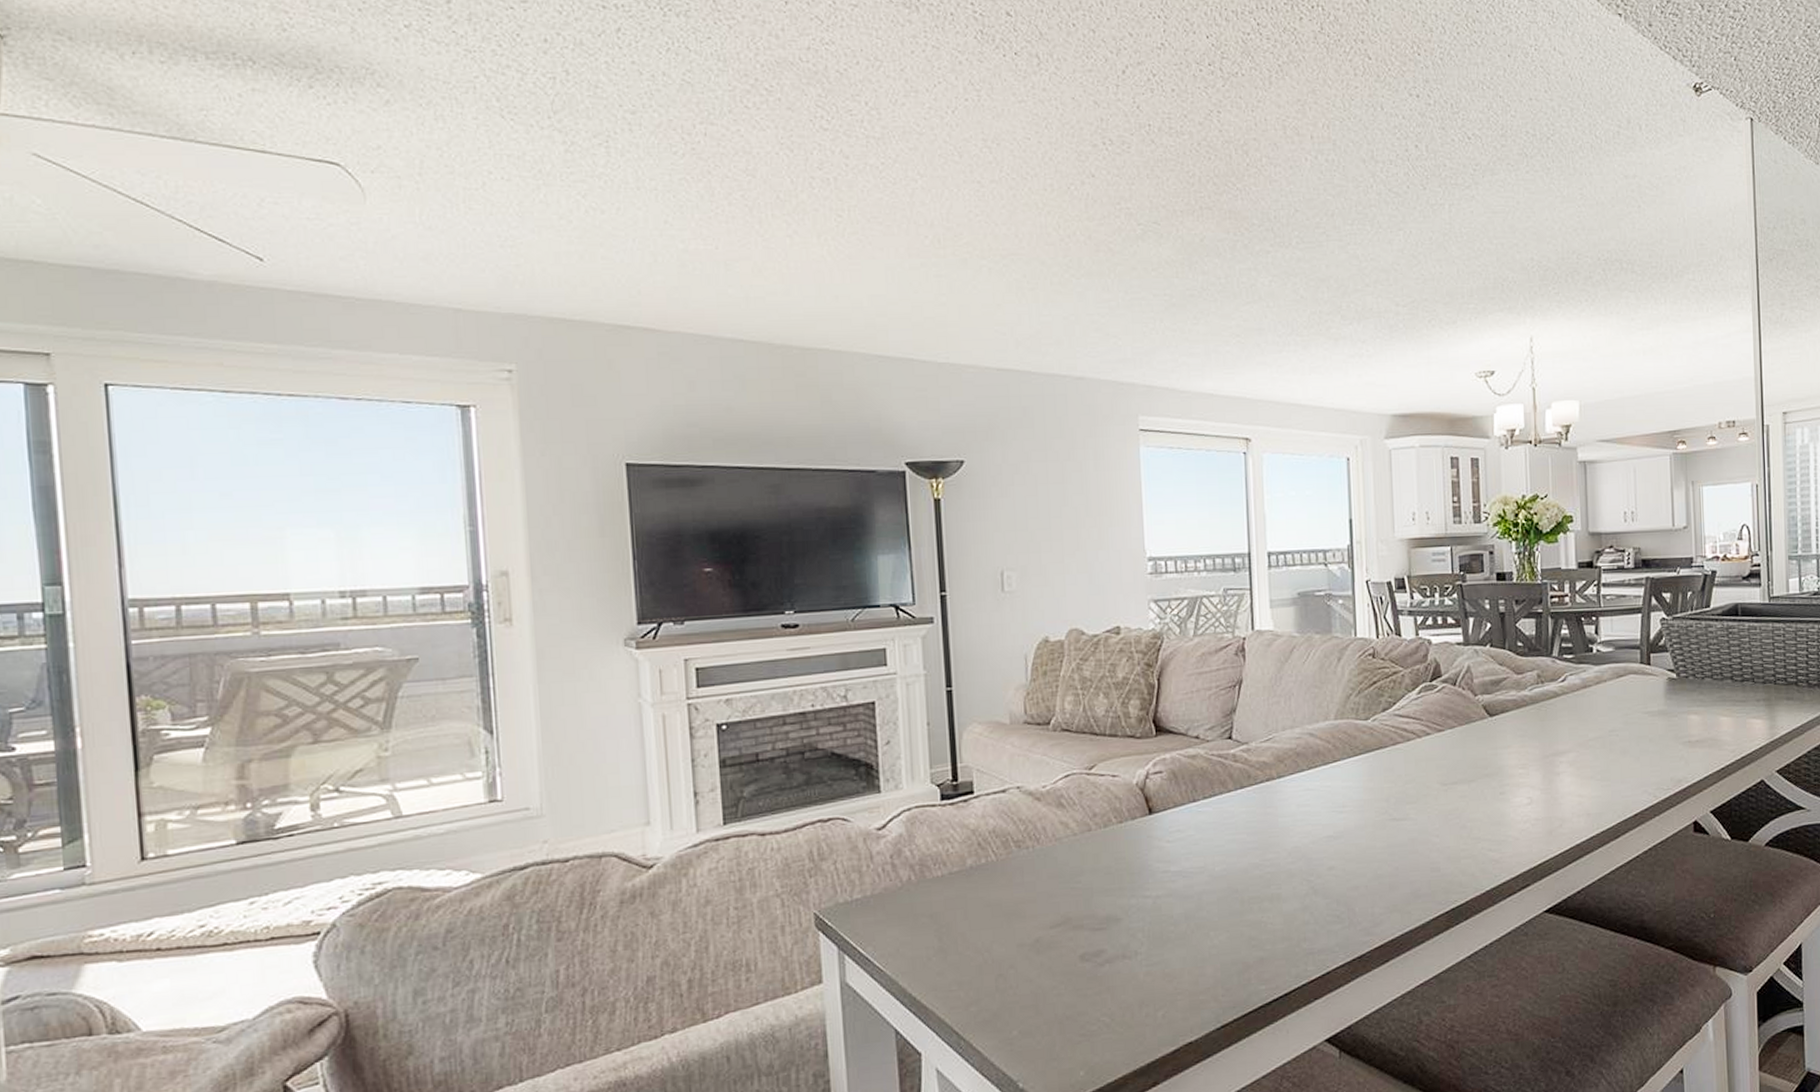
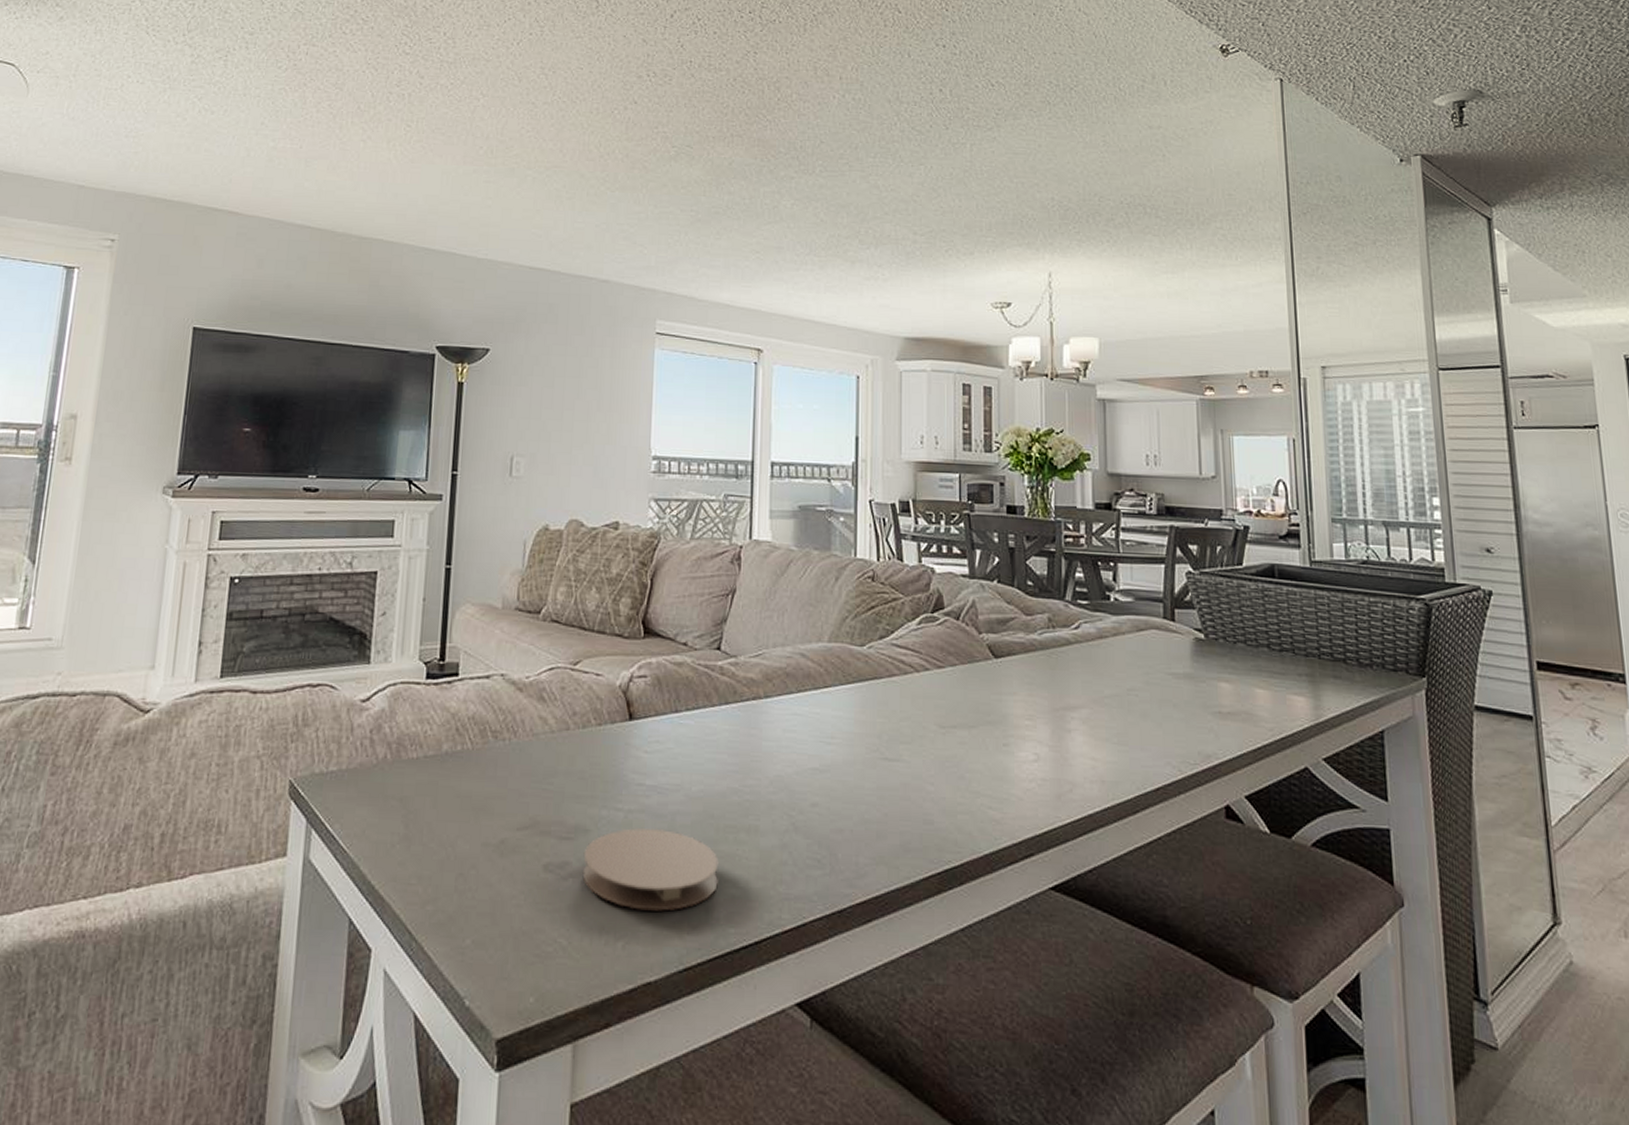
coaster: none [1117,908,1247,982] -> present [582,828,719,911]

